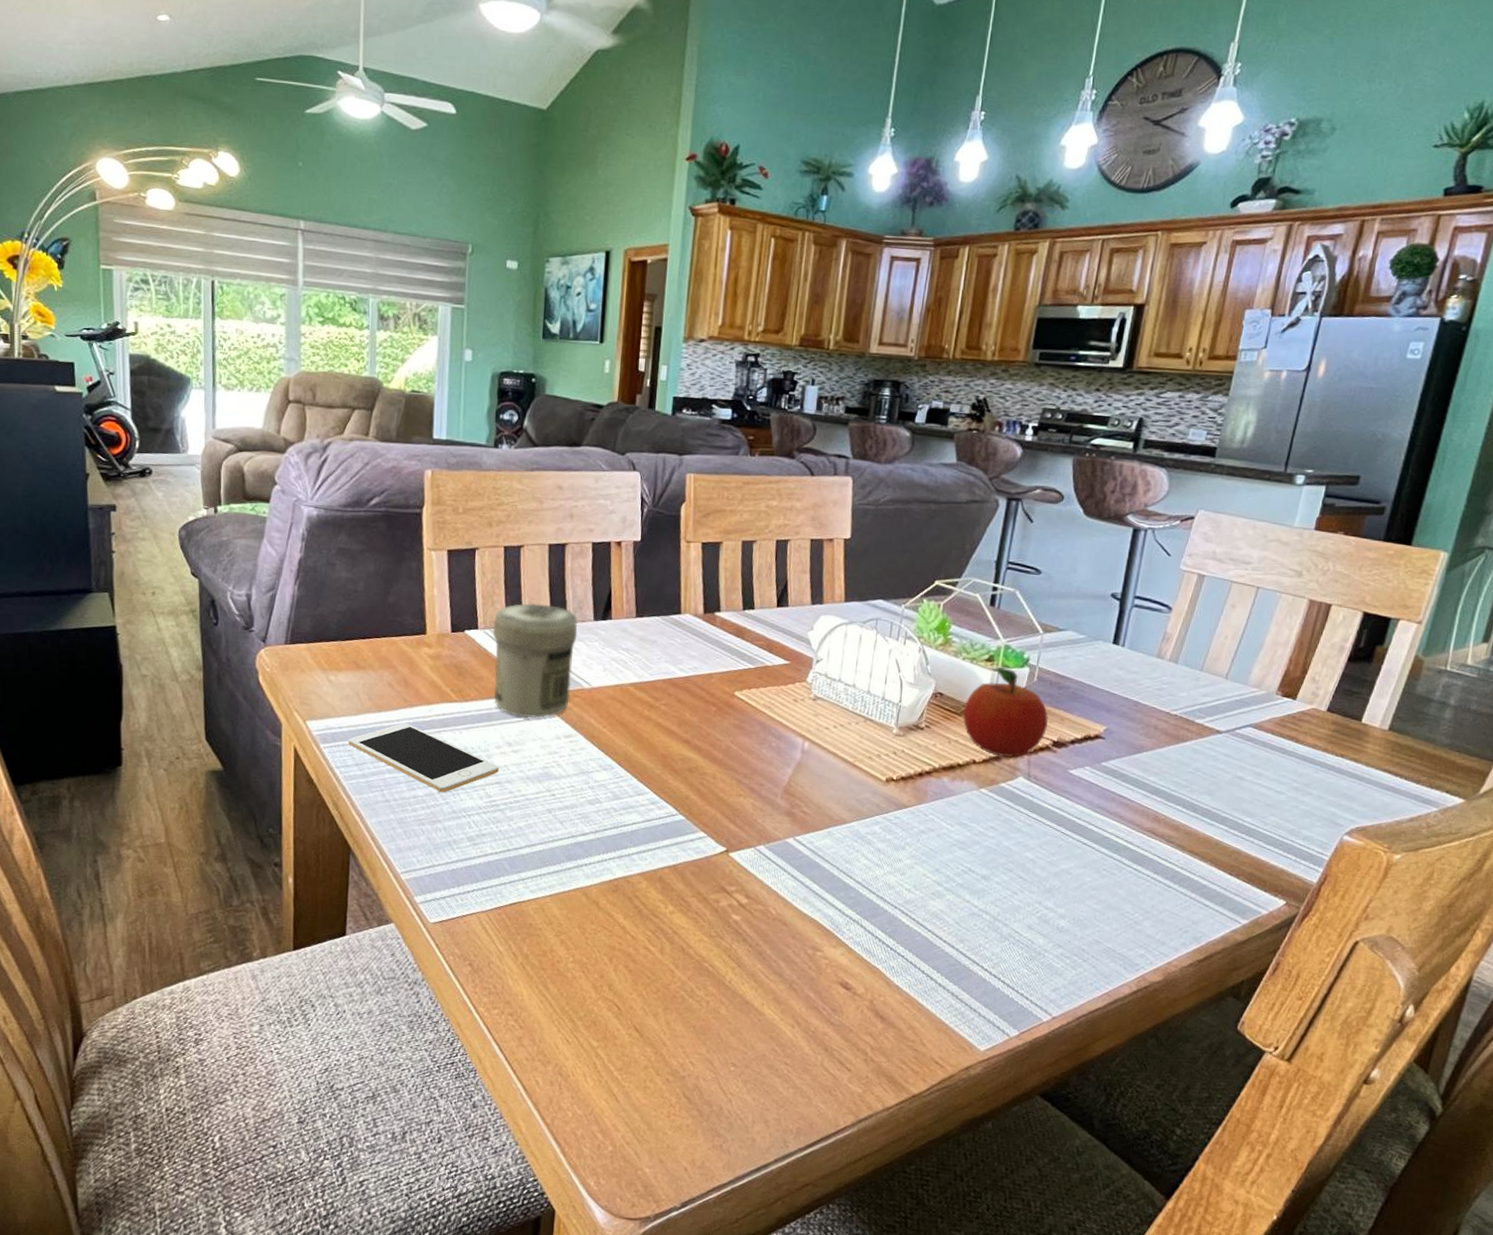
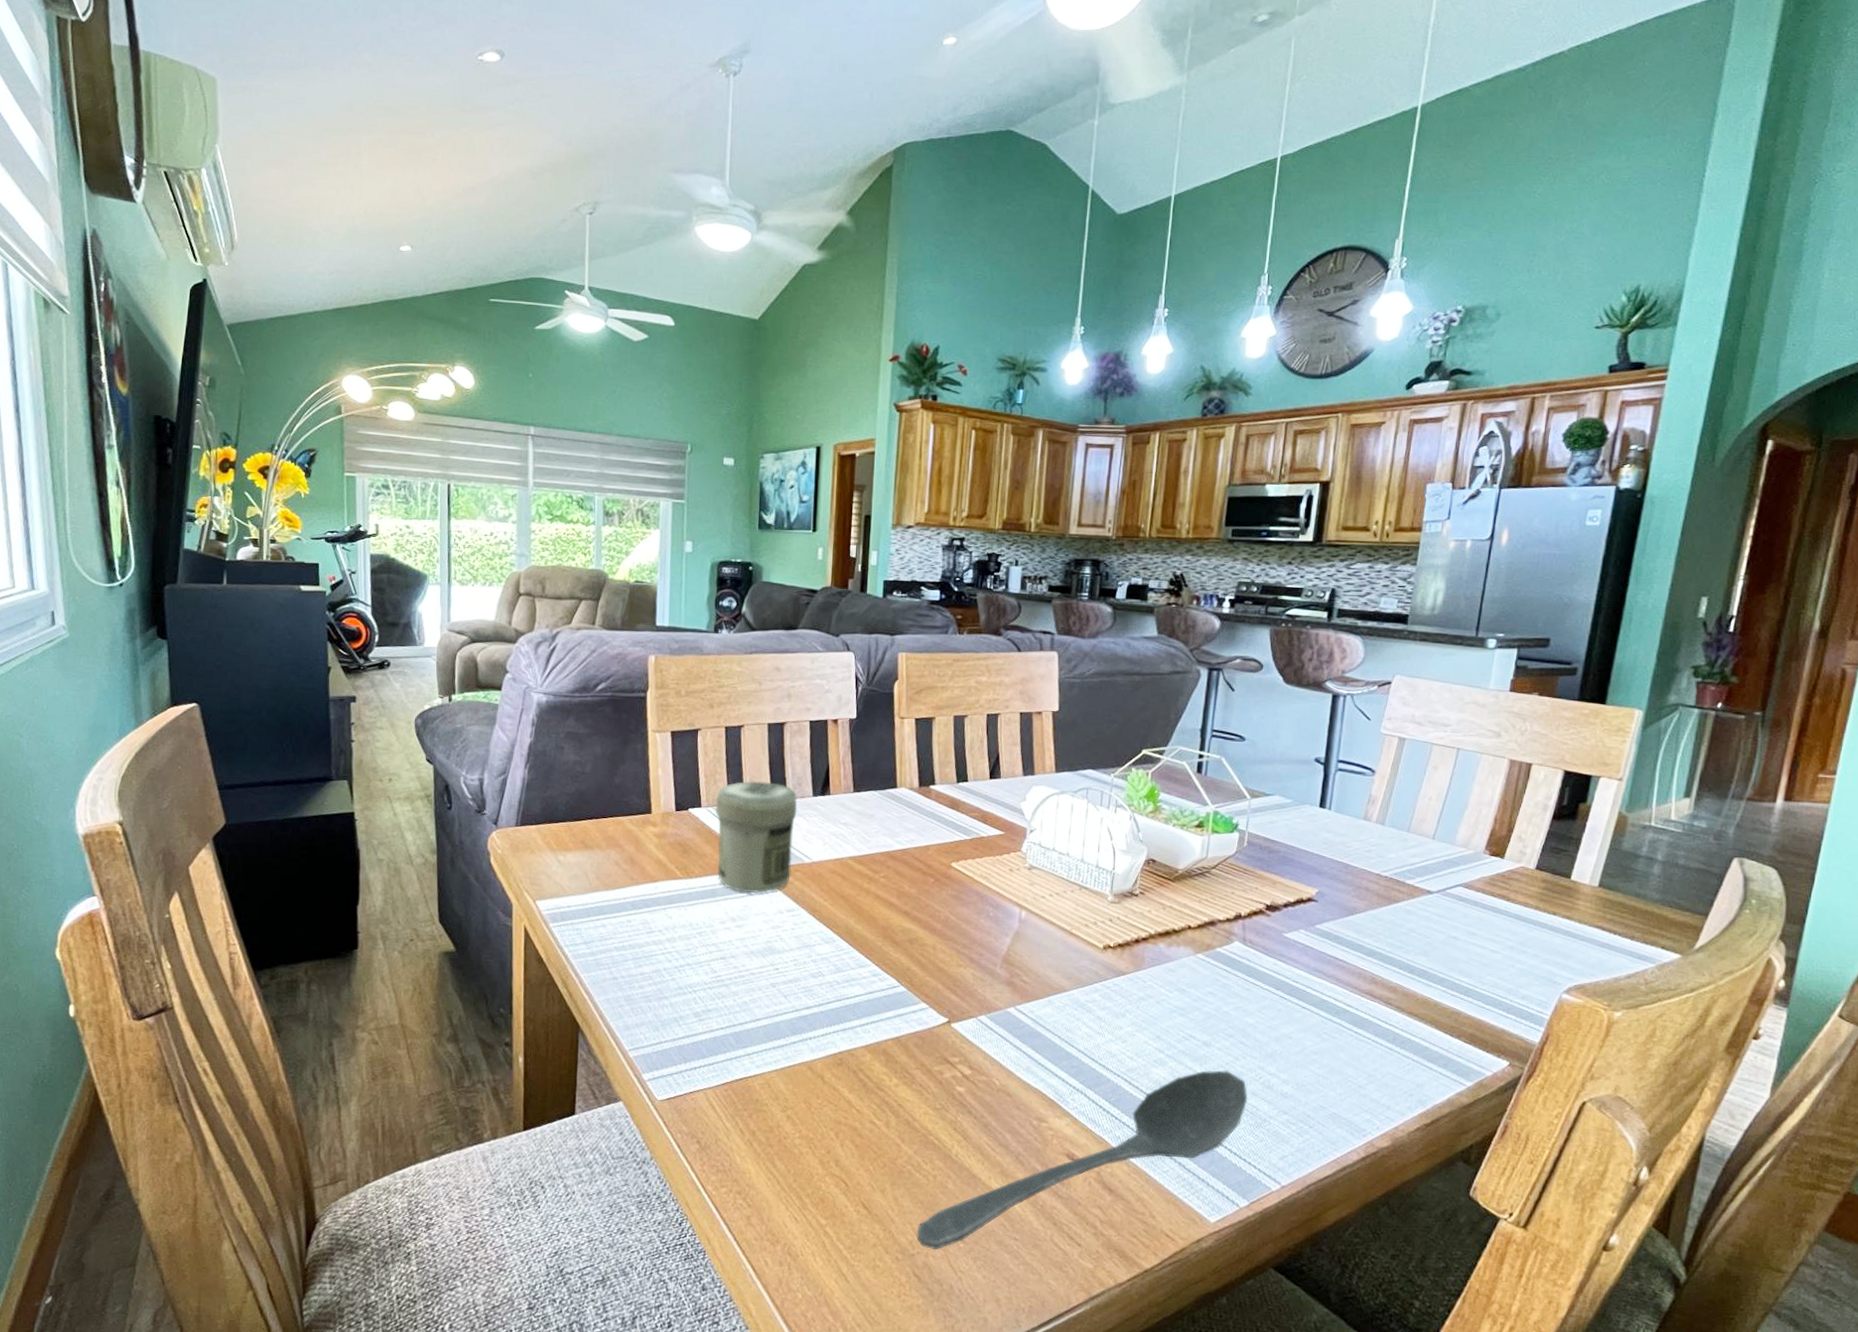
cell phone: present [348,723,499,793] -> none [576,901,723,969]
stirrer: none [687,903,1024,1073] -> present [916,1070,1248,1250]
fruit: present [962,667,1049,758] -> none [1175,832,1261,923]

